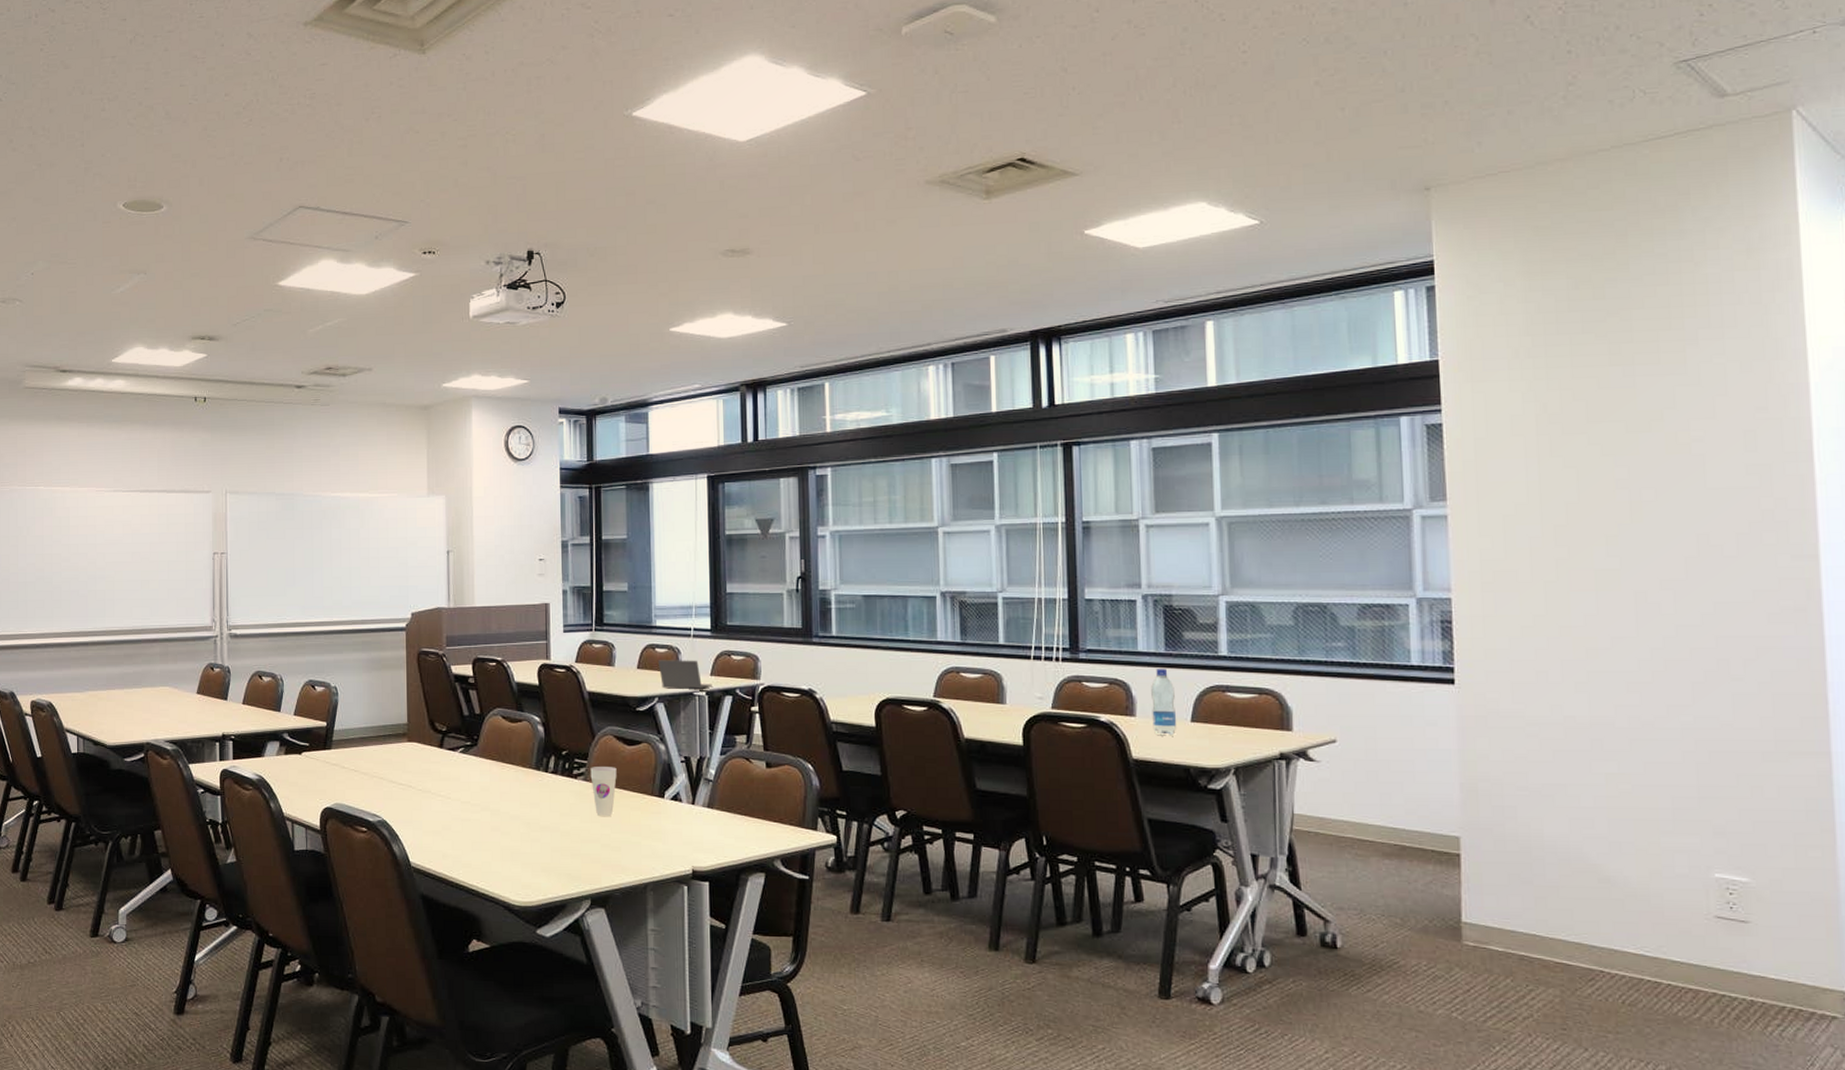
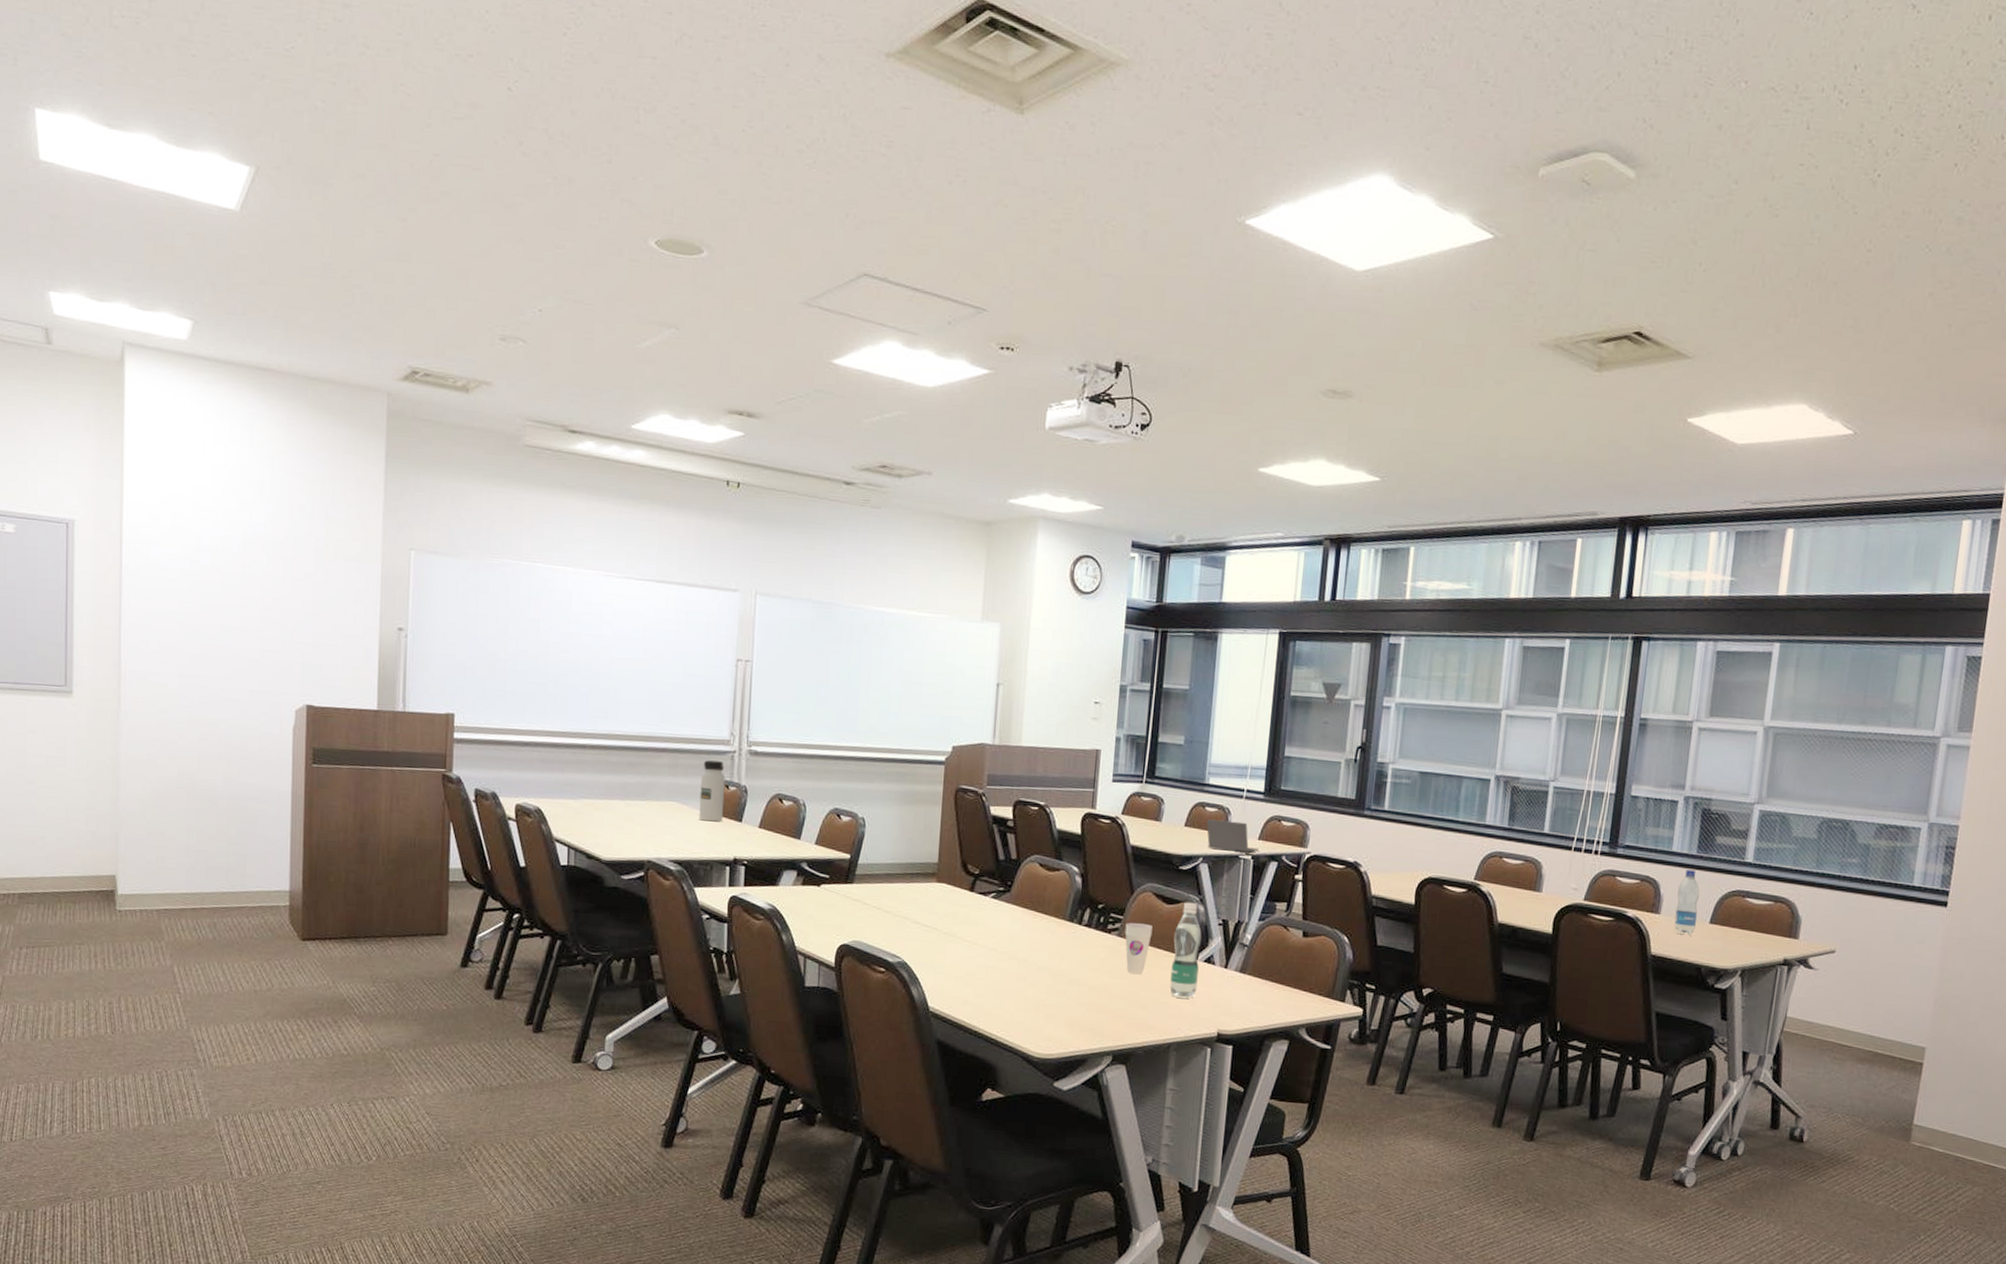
water bottle: none [189,646,211,702] -> present [699,760,726,822]
bottle: none [638,742,667,837] -> present [1169,902,1202,999]

